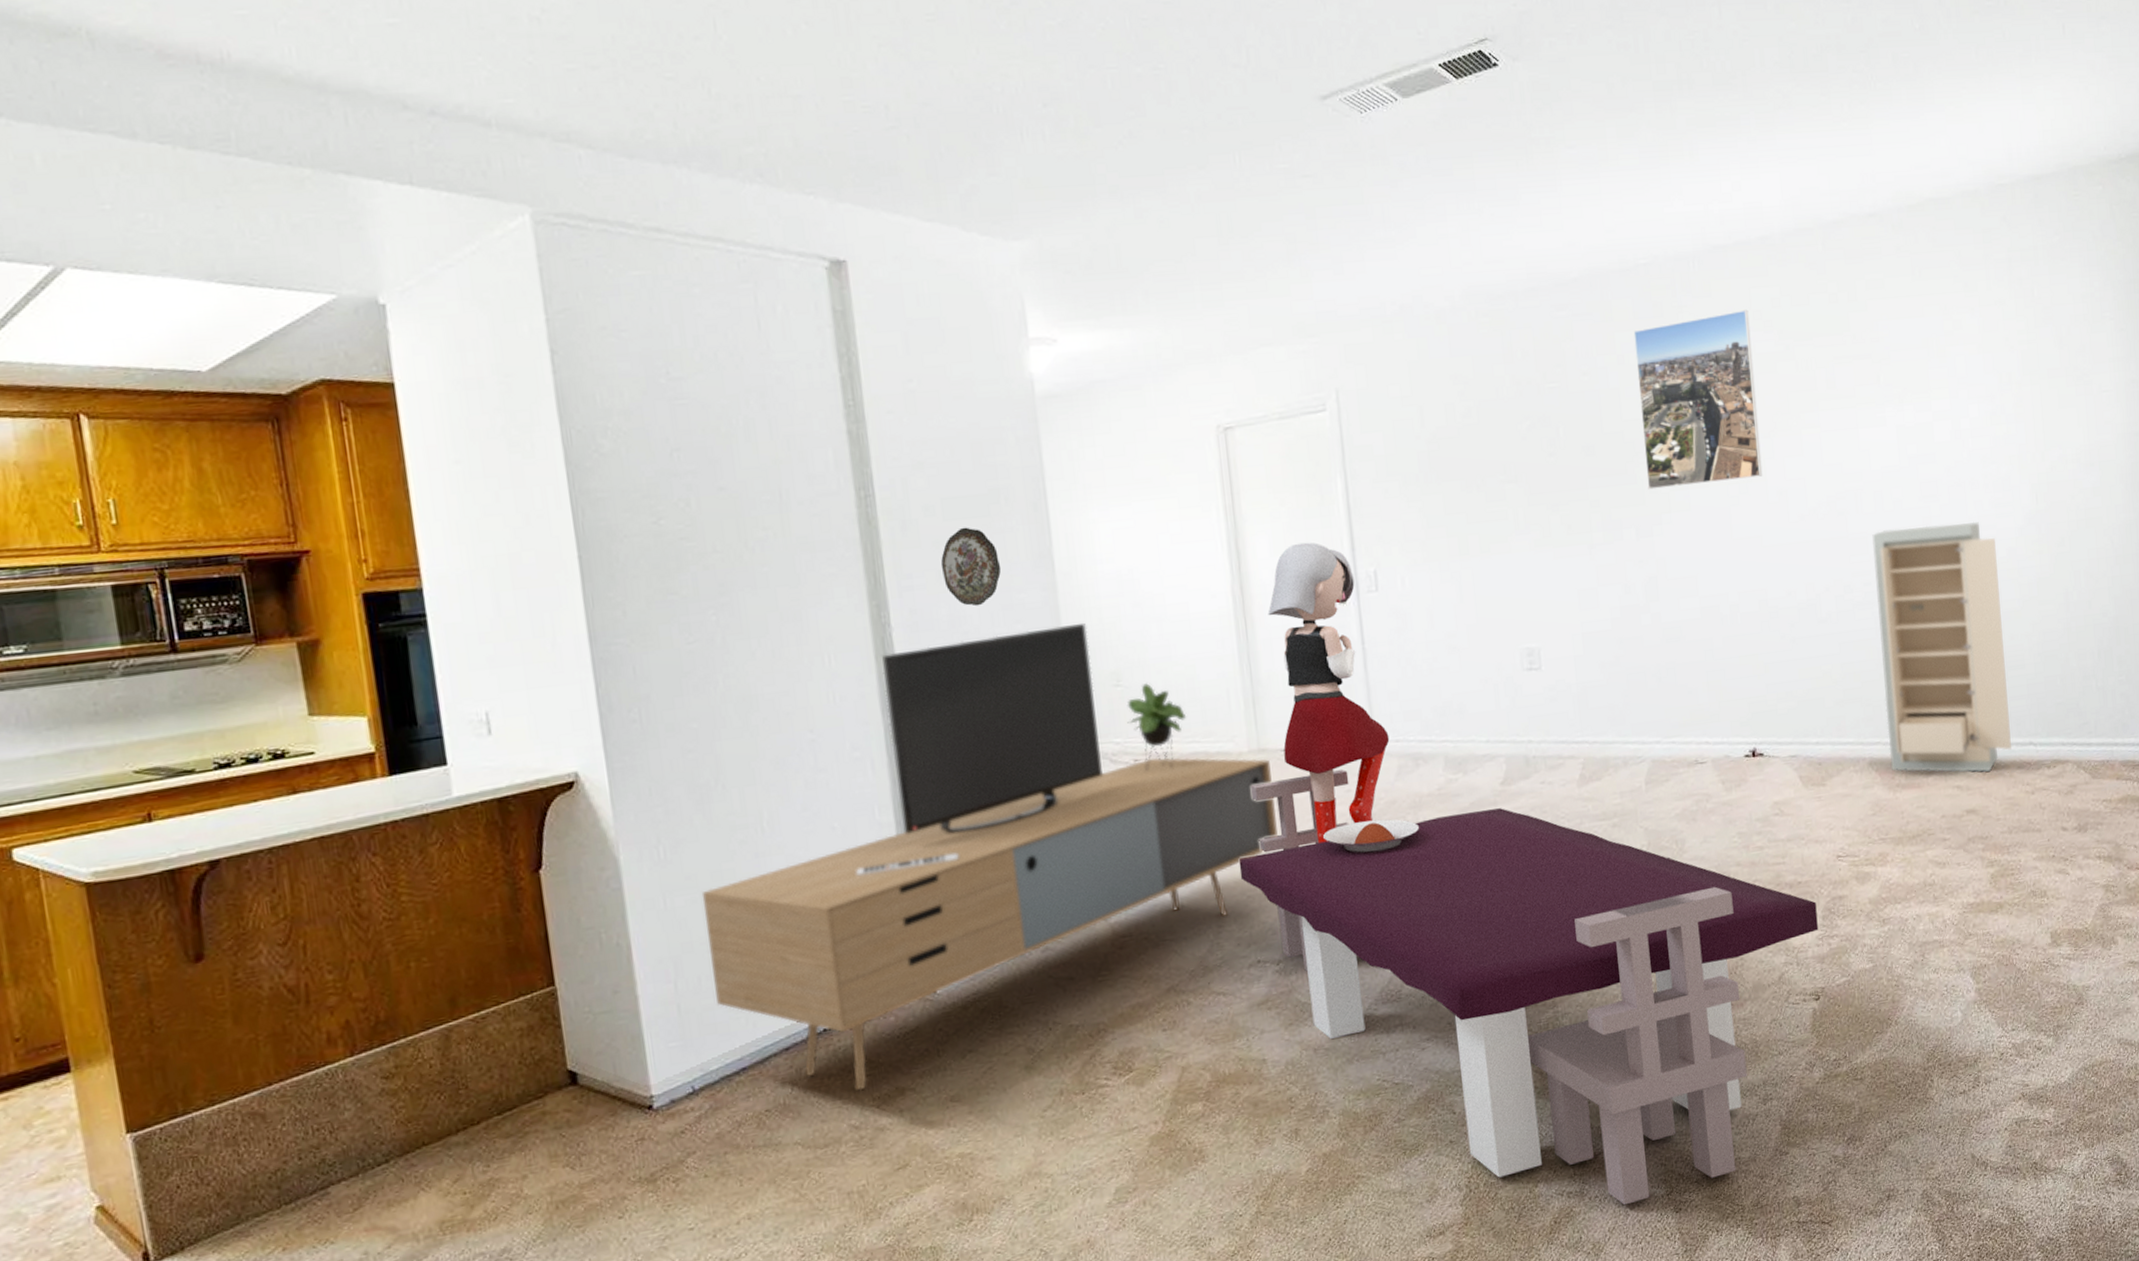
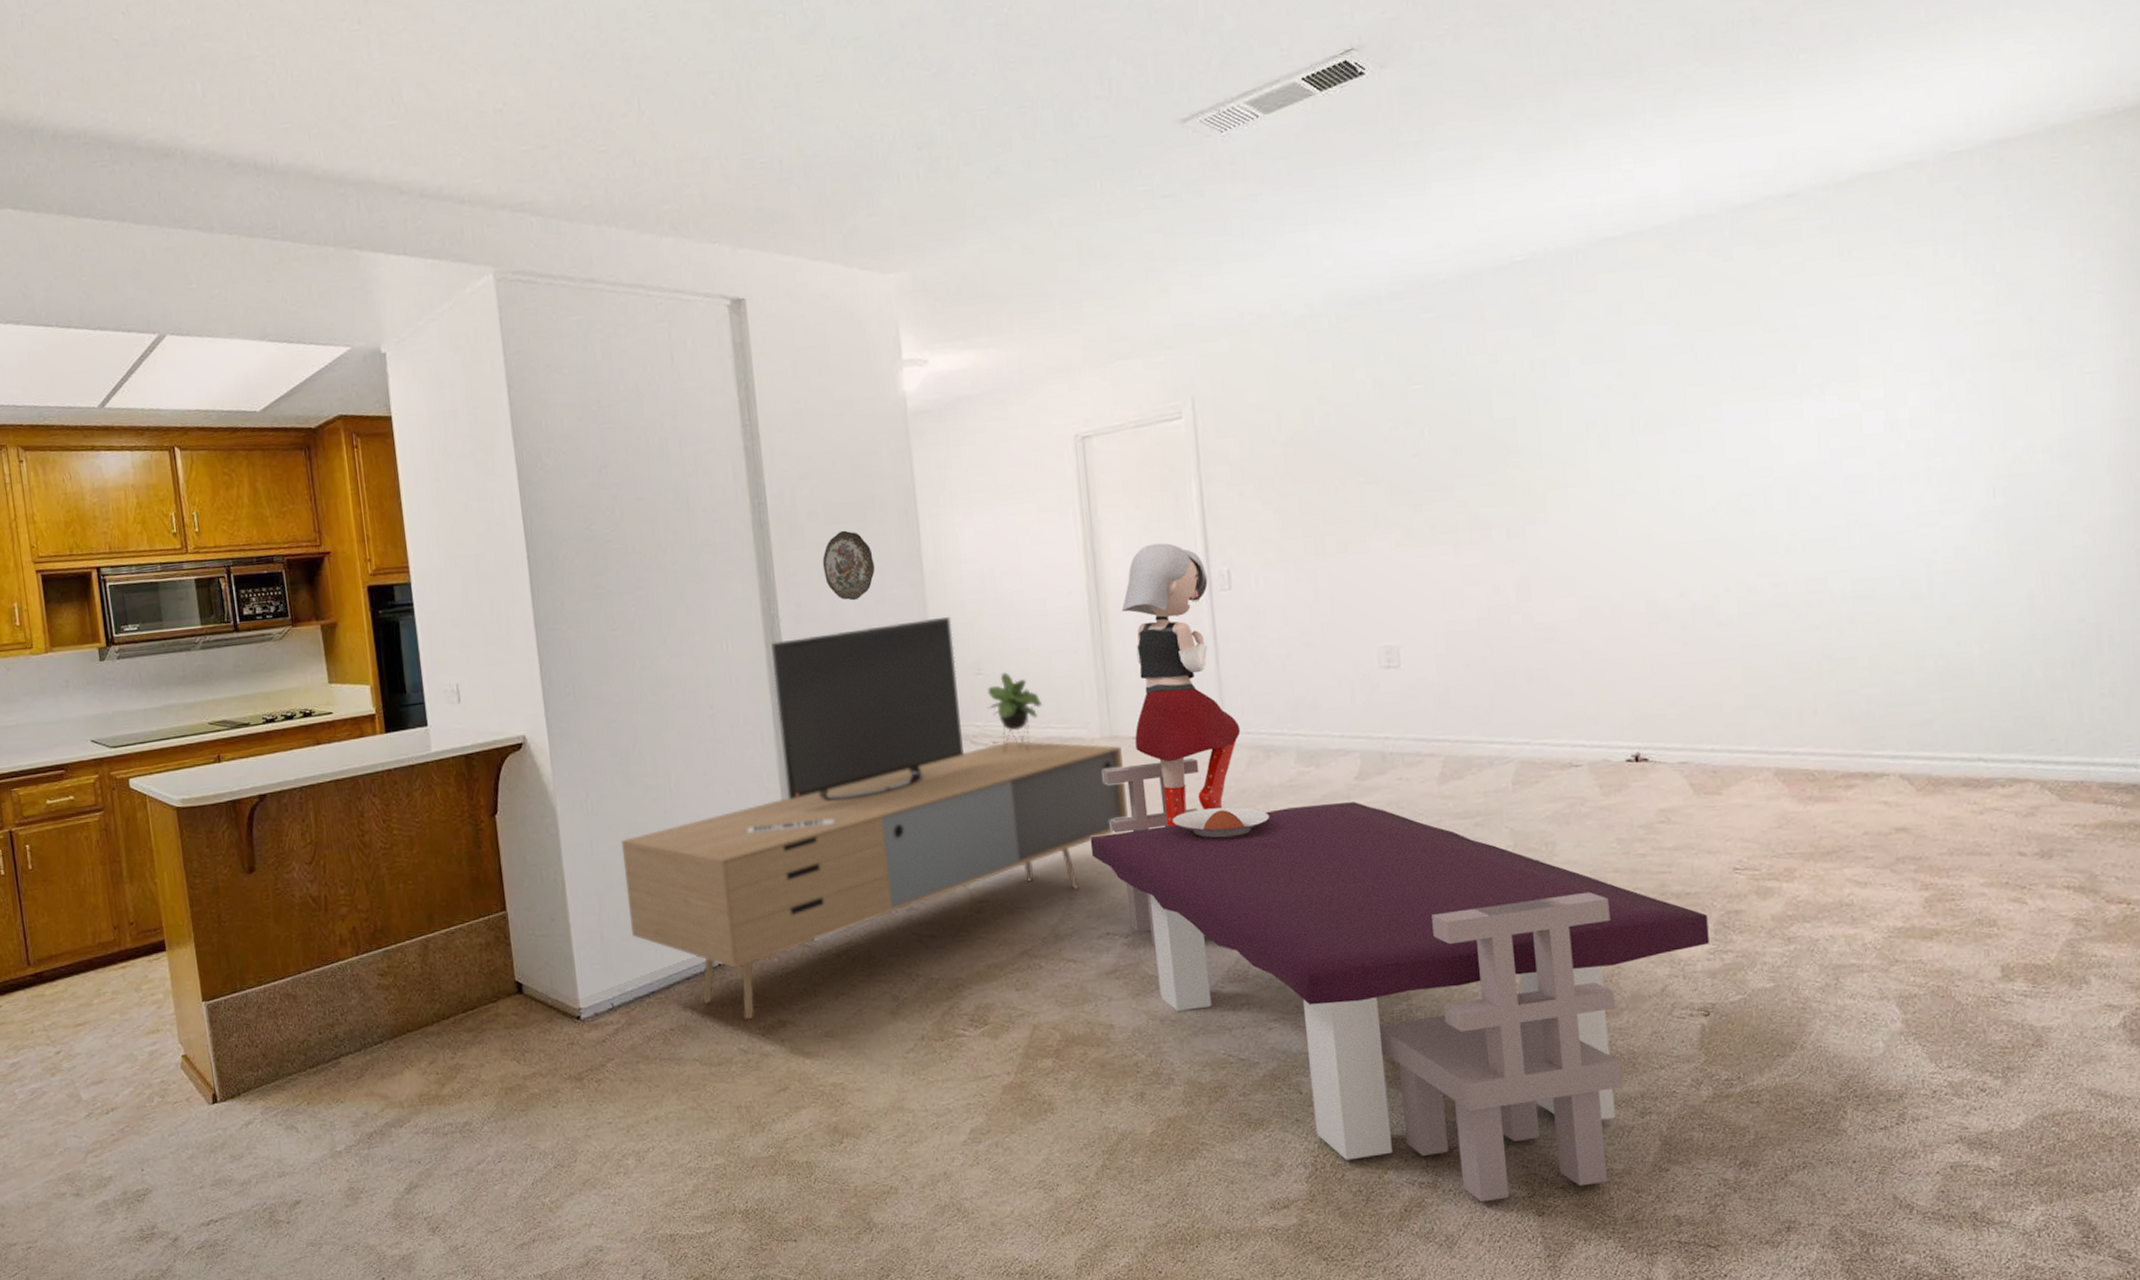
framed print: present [1633,309,1763,490] -> none [1507,302,1654,489]
storage cabinet: present [1872,521,2012,773] -> none [1784,518,1955,789]

